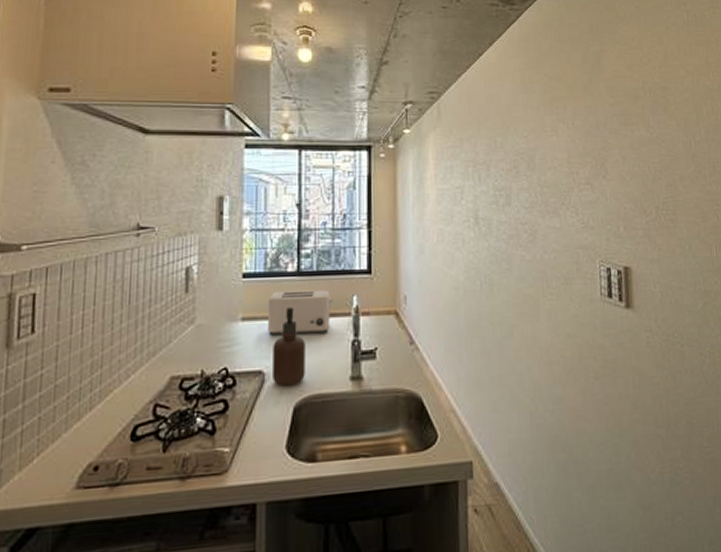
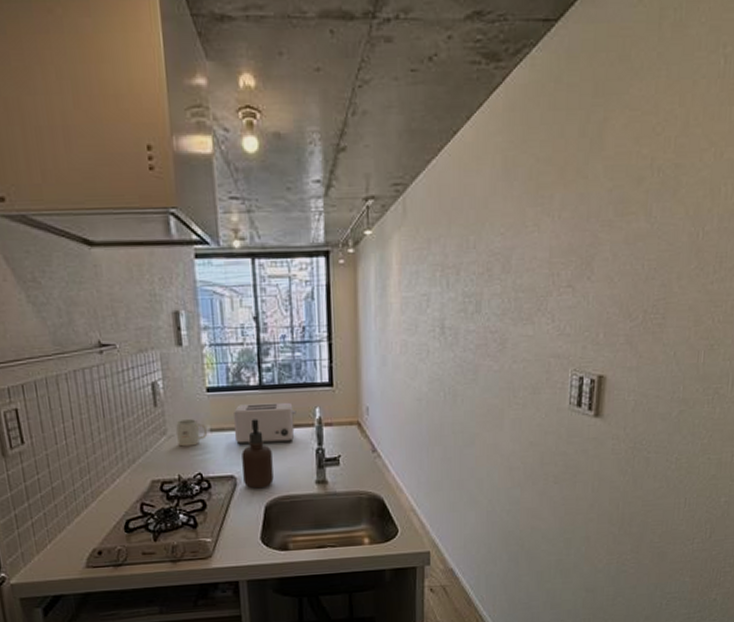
mug: none [205,307,239,338] -> present [176,419,208,447]

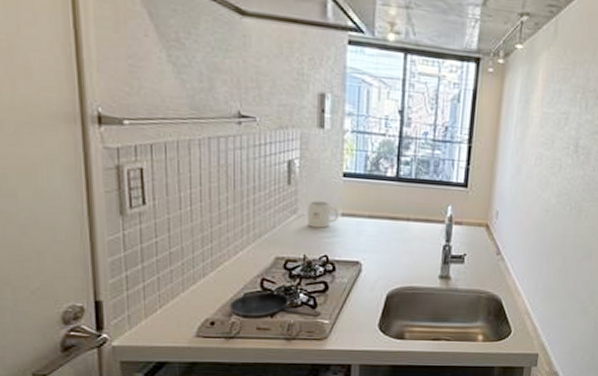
frying pan: none [113,515,203,546] -> present [229,291,322,320]
toaster: present [234,402,297,445] -> none [365,193,429,237]
soap dispenser: present [242,419,274,489] -> none [369,209,400,277]

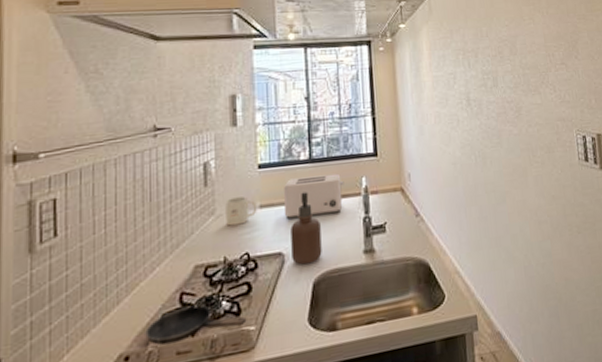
toaster: none [365,193,429,237] -> present [283,173,344,220]
soap dispenser: none [369,209,400,277] -> present [290,191,322,265]

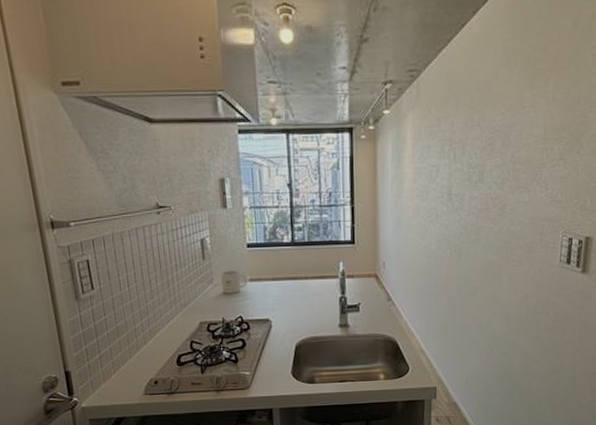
frying pan: present [145,304,247,346] -> none [167,351,243,377]
toaster: present [283,173,344,220] -> none [270,257,323,293]
soap dispenser: present [290,191,322,265] -> none [276,271,303,331]

